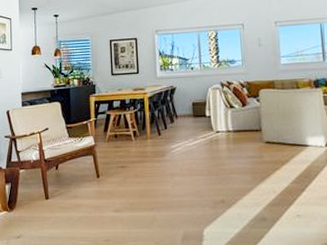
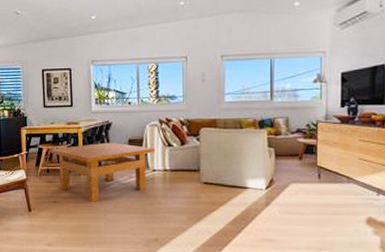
table: none [117,106,218,166] -> present [49,142,156,202]

